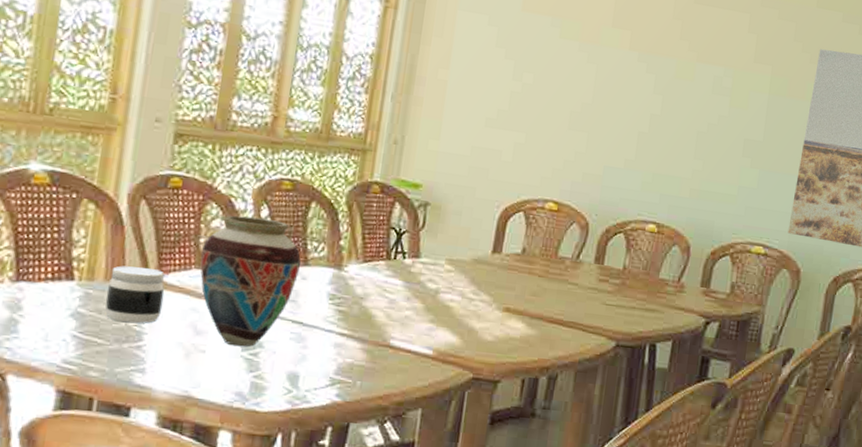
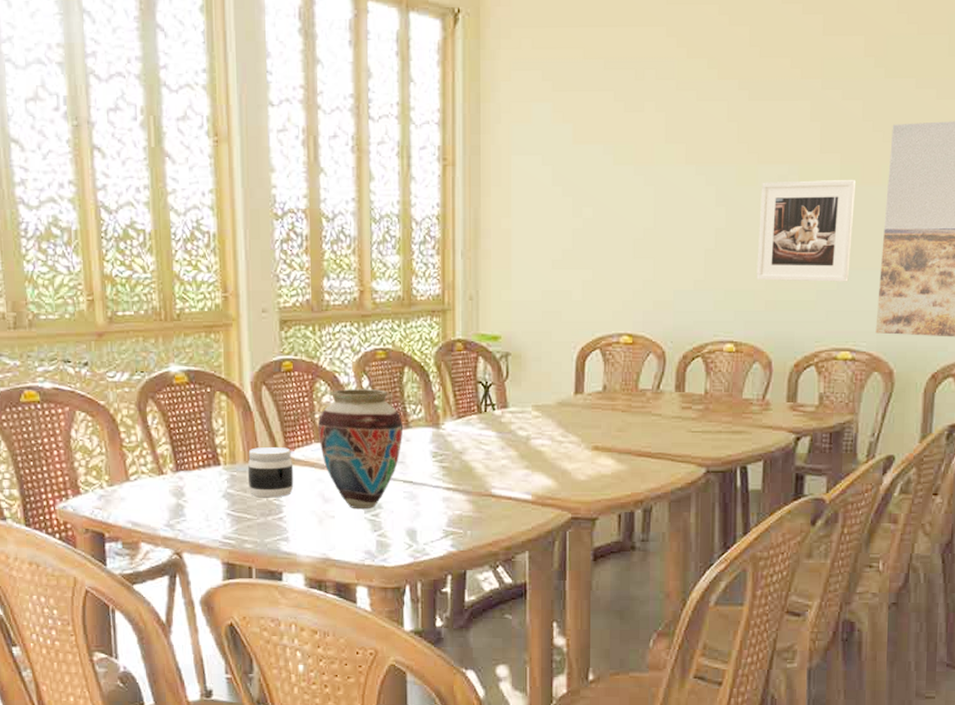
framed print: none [684,79,784,183] -> present [756,180,856,282]

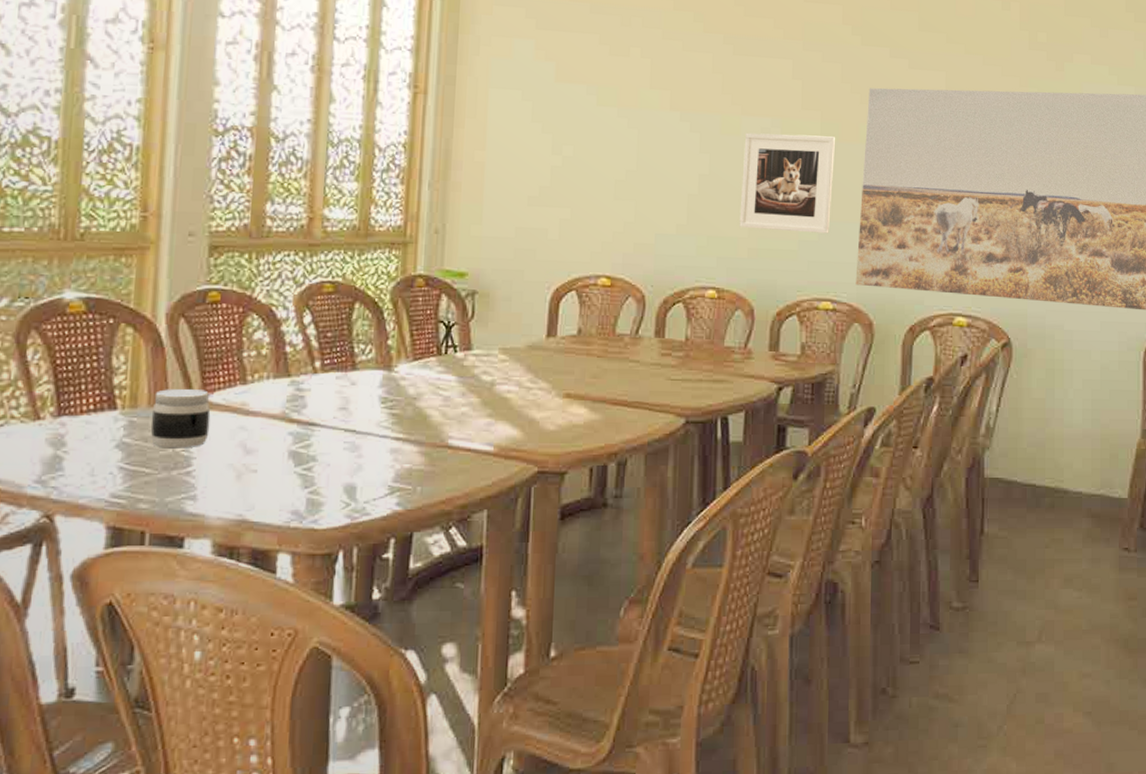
vase: present [317,389,404,509] -> none [244,325,350,462]

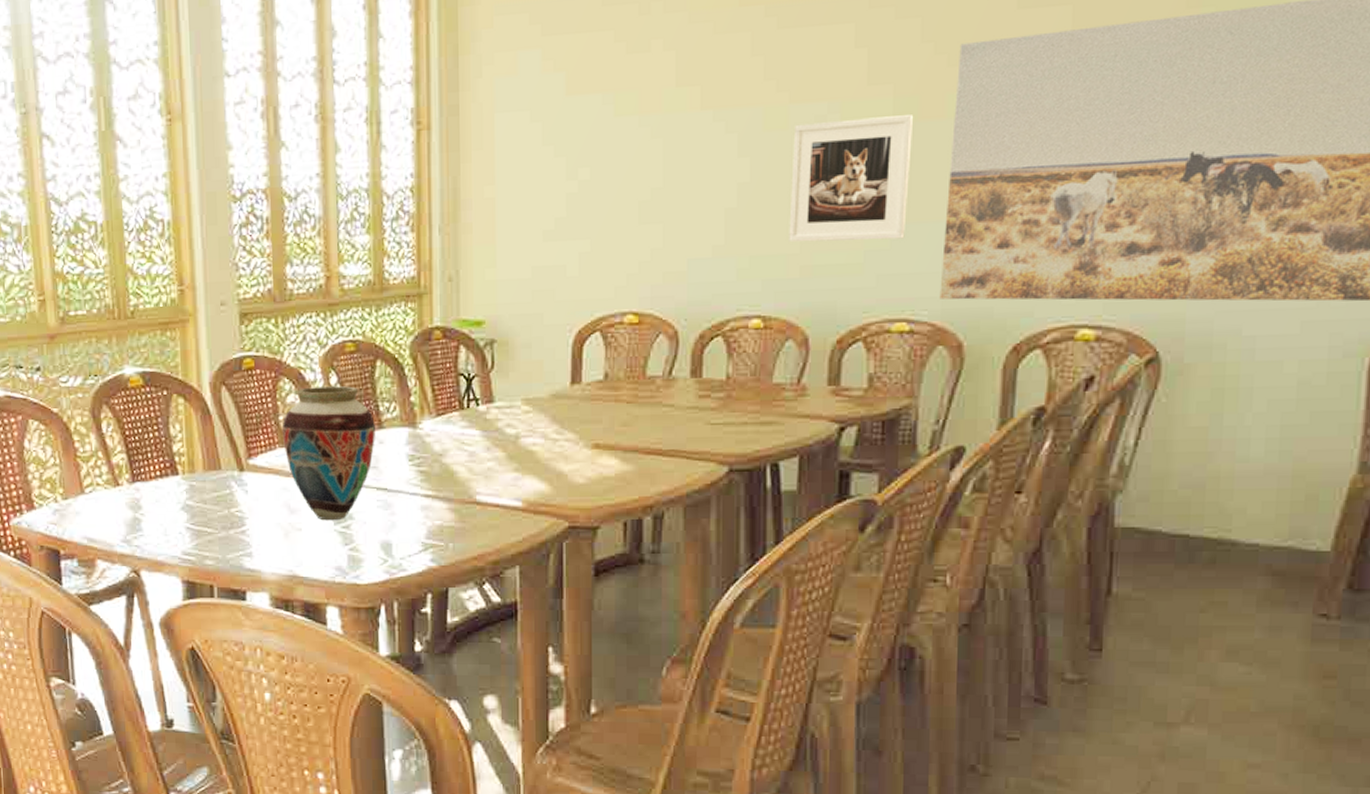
jar: present [150,388,211,449] -> none [207,453,257,510]
vase: none [244,325,350,462] -> present [282,386,376,521]

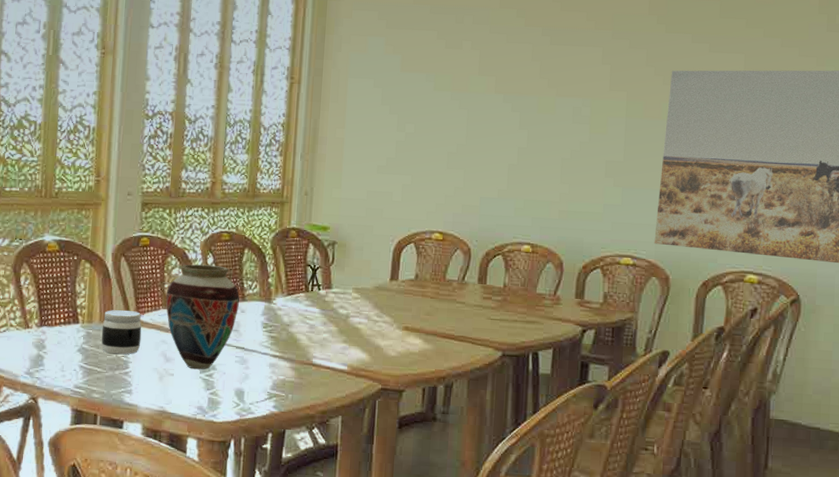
jar: none [207,453,257,510] -> present [101,309,142,355]
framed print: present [789,115,914,243] -> none [552,111,640,199]

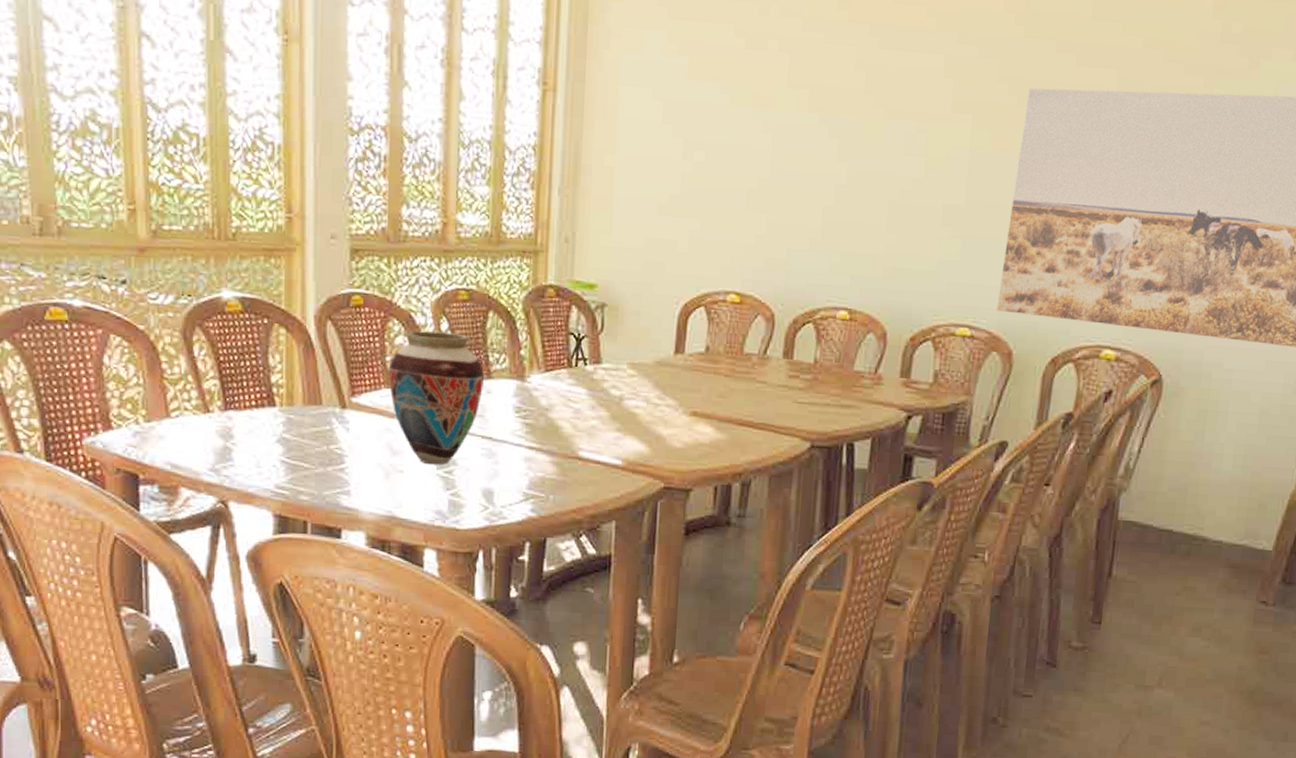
jar: present [101,309,142,355] -> none [306,389,359,446]

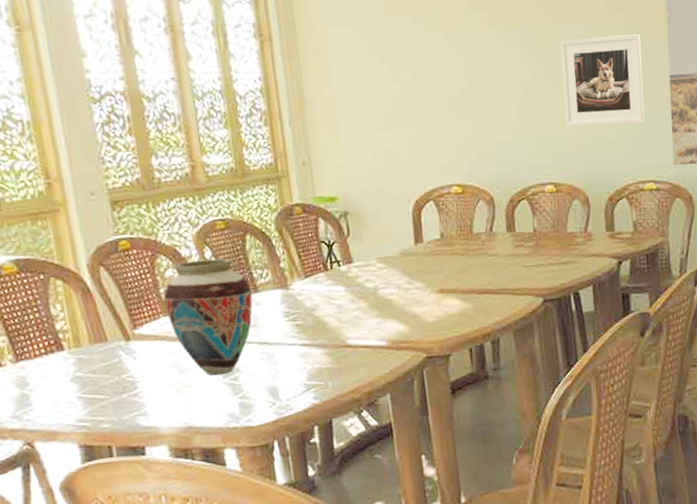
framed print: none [876,138,988,254] -> present [560,34,645,128]

